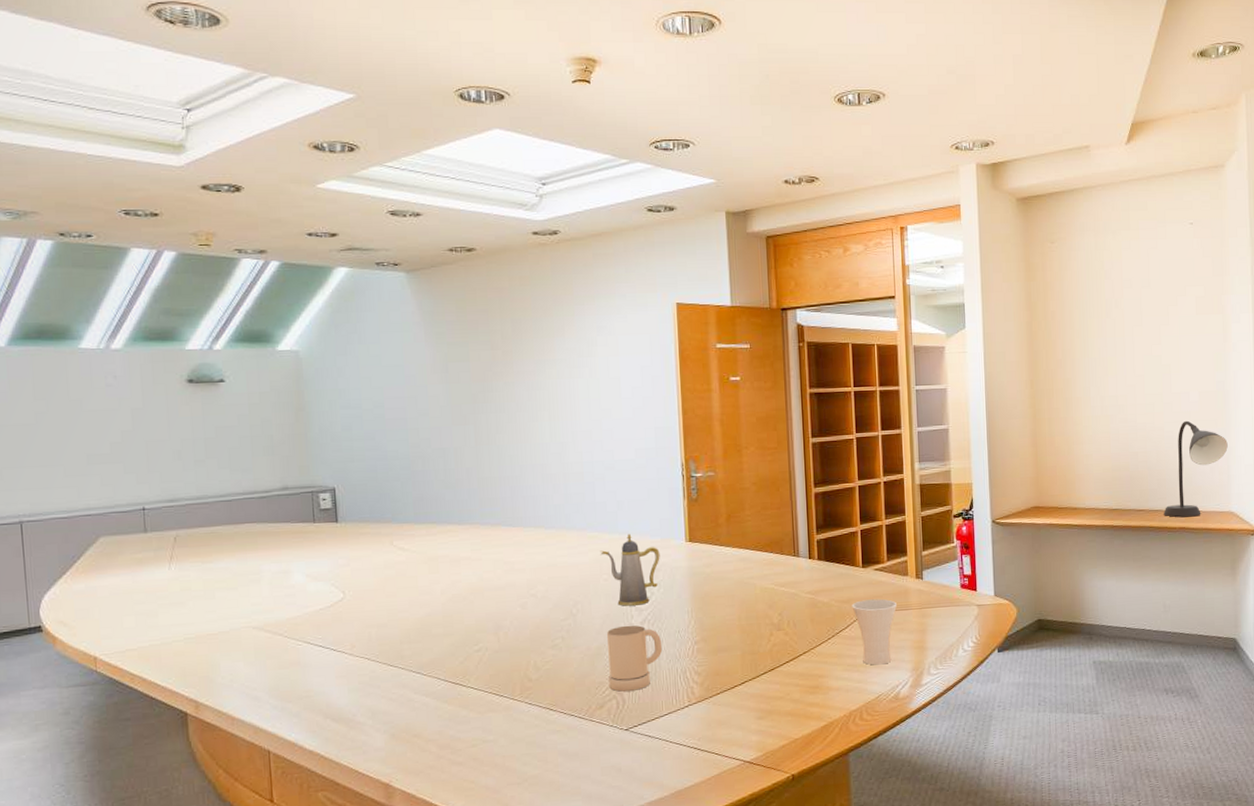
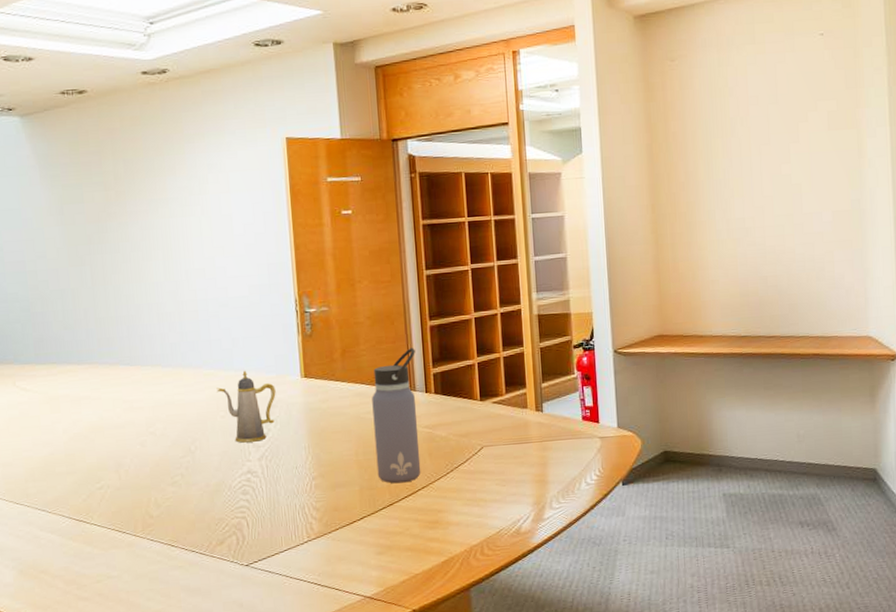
mug: present [606,625,663,692] -> none [224,461,281,528]
water bottle: none [756,514,803,649] -> present [372,348,421,484]
cup: present [852,599,898,665] -> none [470,432,517,500]
desk lamp: present [1164,420,1228,518] -> none [796,242,865,344]

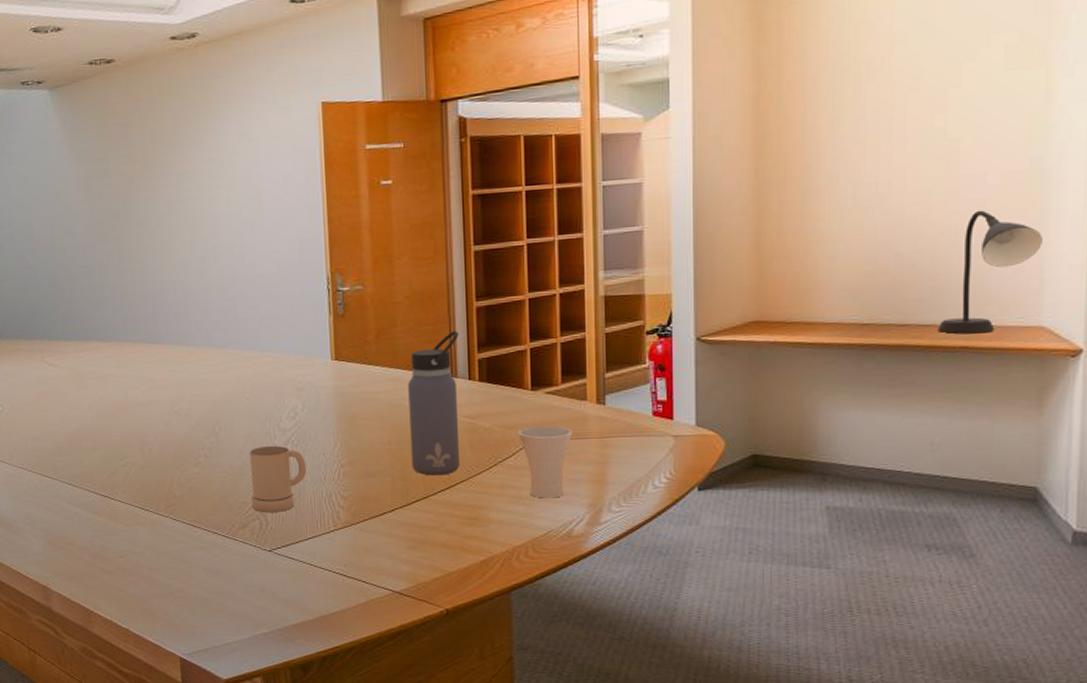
coffee pot: present [216,370,276,443] -> none [242,351,304,426]
mug: none [224,461,281,528] -> present [249,445,307,512]
cup: none [470,432,517,500] -> present [518,425,573,499]
desk lamp: none [796,242,865,344] -> present [938,210,1042,334]

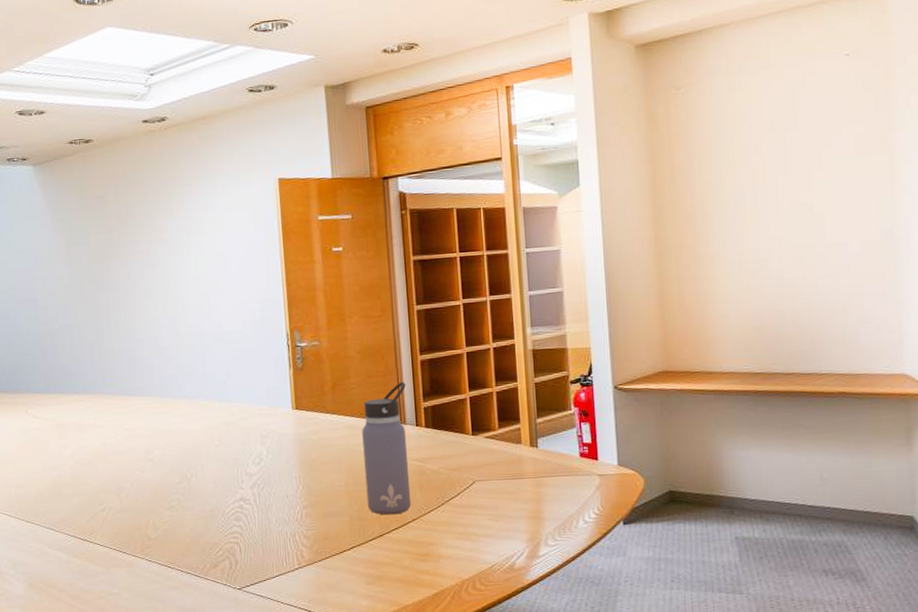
mug: present [249,445,307,512] -> none [218,489,272,553]
cup: present [518,425,573,499] -> none [462,467,511,535]
desk lamp: present [938,210,1042,334] -> none [818,273,899,381]

